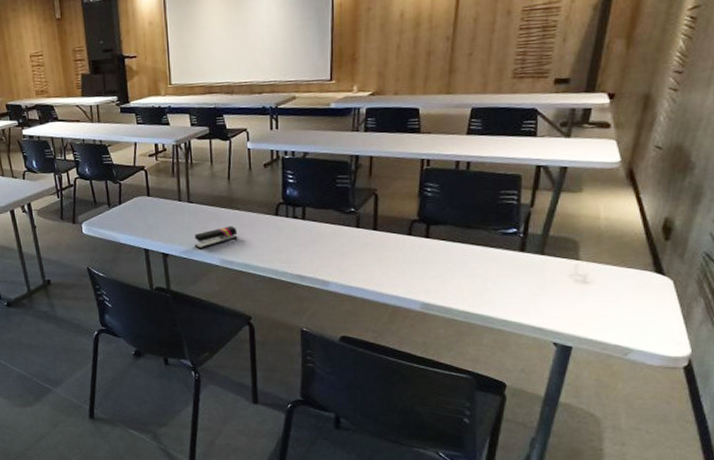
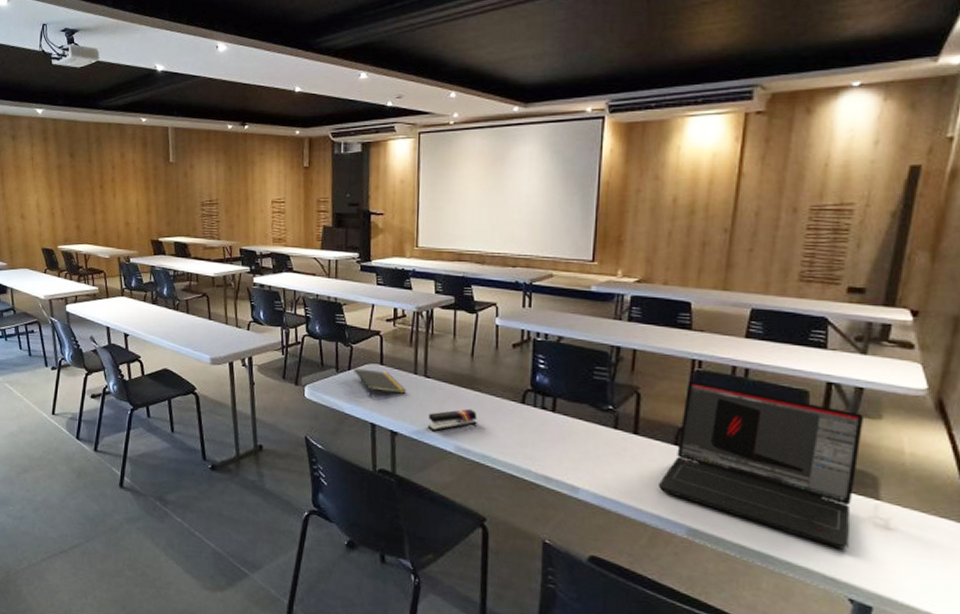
notepad: none [124,202,173,225] -> present [353,368,406,396]
laptop: none [395,177,568,304] -> present [657,380,865,550]

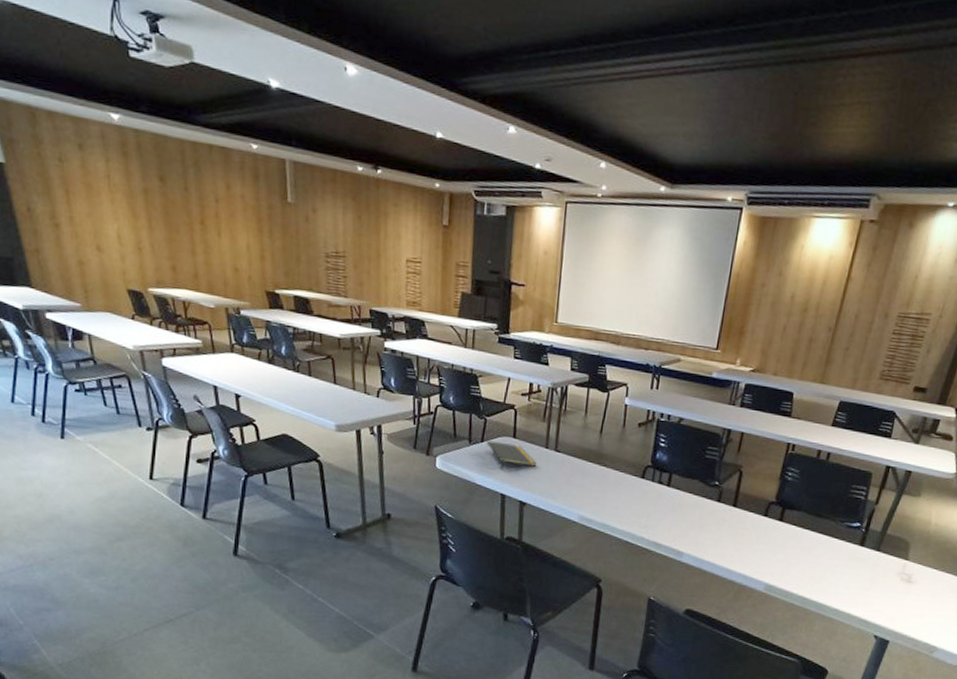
stapler: present [428,408,477,432] -> none [555,482,601,503]
laptop: present [657,380,865,550] -> none [747,461,909,599]

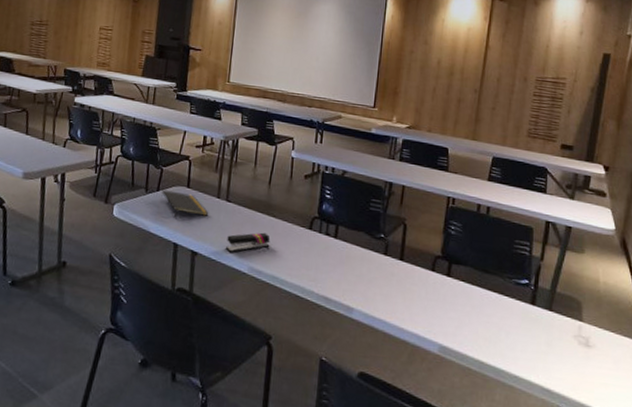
stapler: none [555,482,601,503] -> present [226,232,271,253]

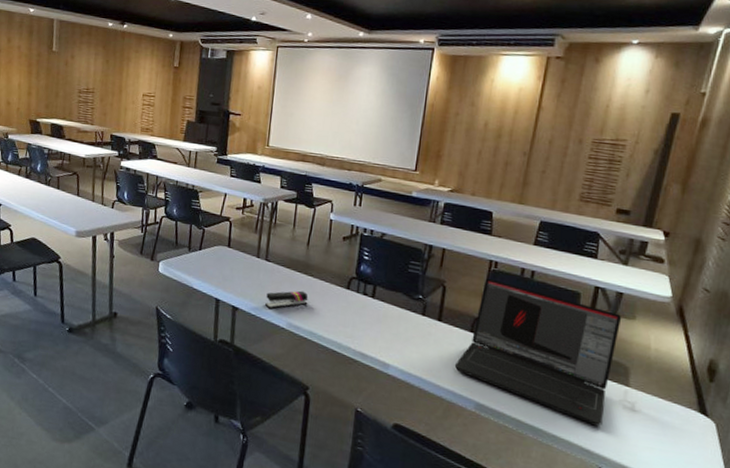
notepad: present [162,189,209,217] -> none [204,249,249,274]
laptop: none [417,215,572,364] -> present [454,278,622,427]

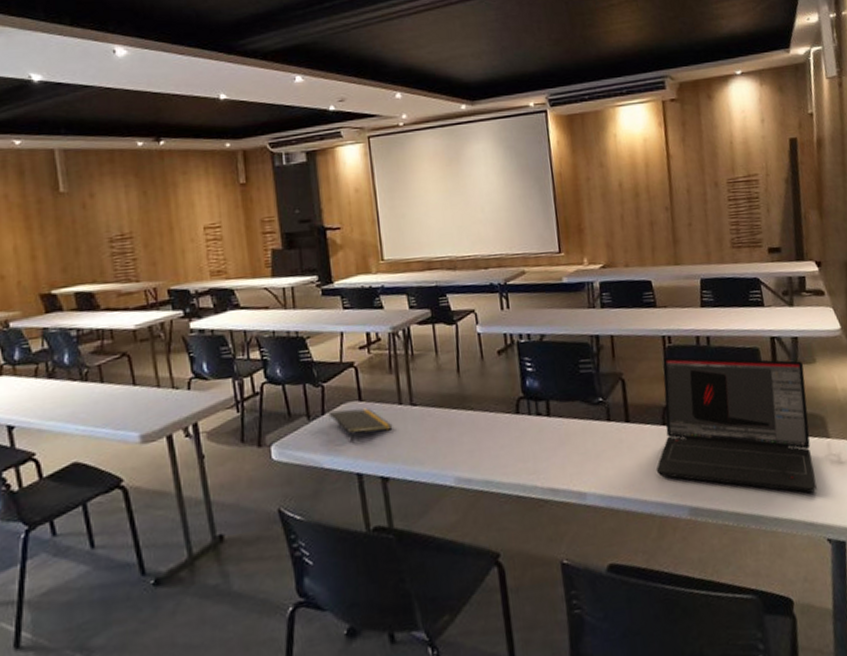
notepad: none [204,249,249,274] -> present [328,408,393,441]
stapler: present [265,290,309,309] -> none [421,431,474,467]

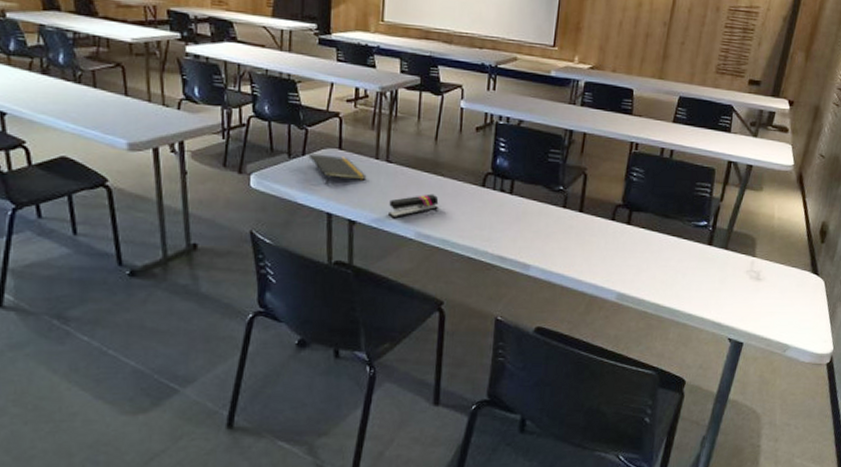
stapler: none [421,431,474,467] -> present [389,194,439,219]
laptop: present [656,356,817,494] -> none [596,161,751,299]

